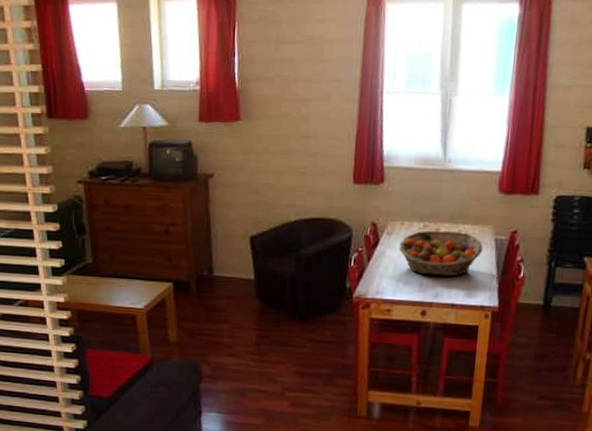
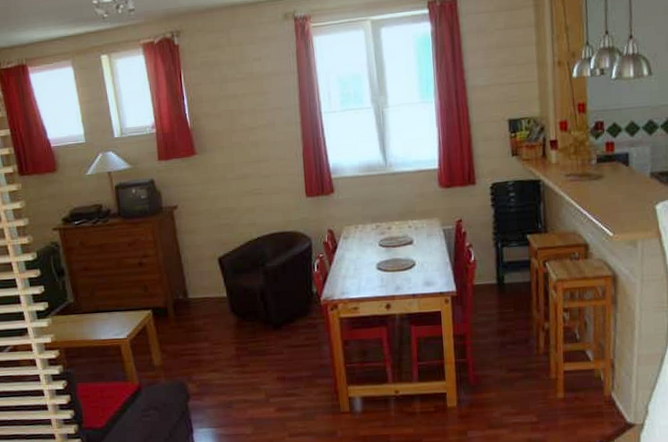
fruit basket: present [399,230,483,276] -> none [356,227,434,271]

